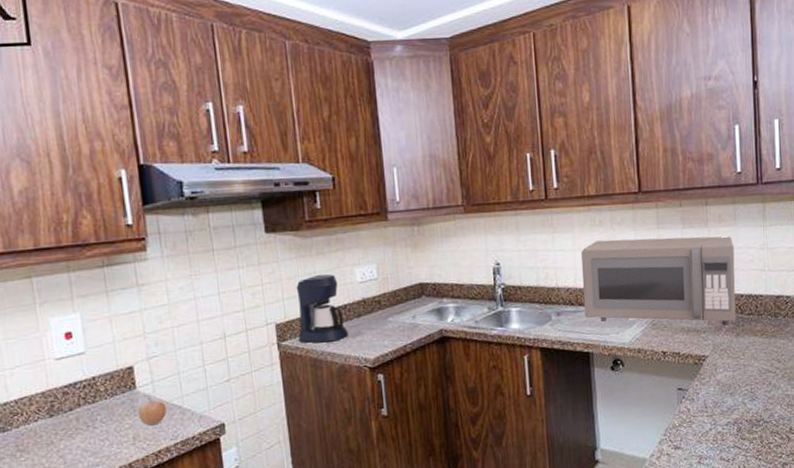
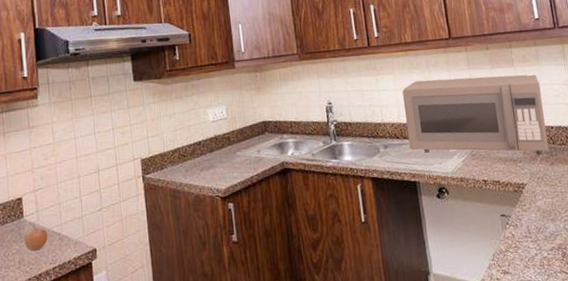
coffee maker: present [296,274,349,343] -> none [158,115,203,176]

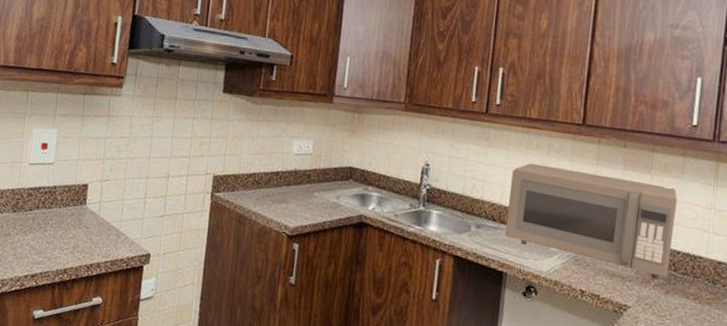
fruit: present [24,224,48,251] -> none [81,214,107,240]

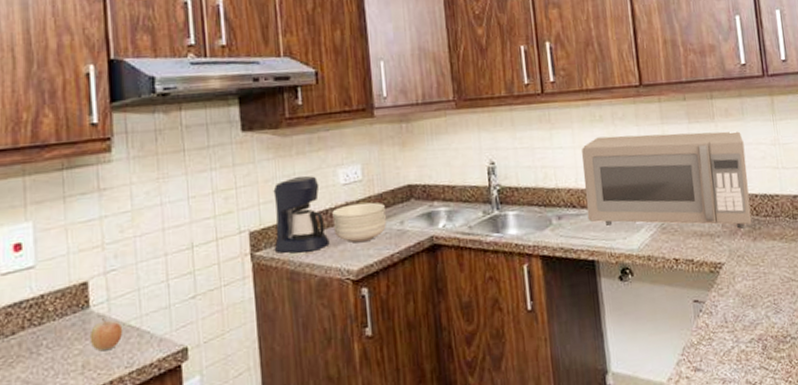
fruit: none [81,214,107,240] -> present [89,317,123,352]
coffee maker: none [230,139,276,203] -> present [273,175,330,253]
bowl: none [280,172,327,206] -> present [332,202,387,243]

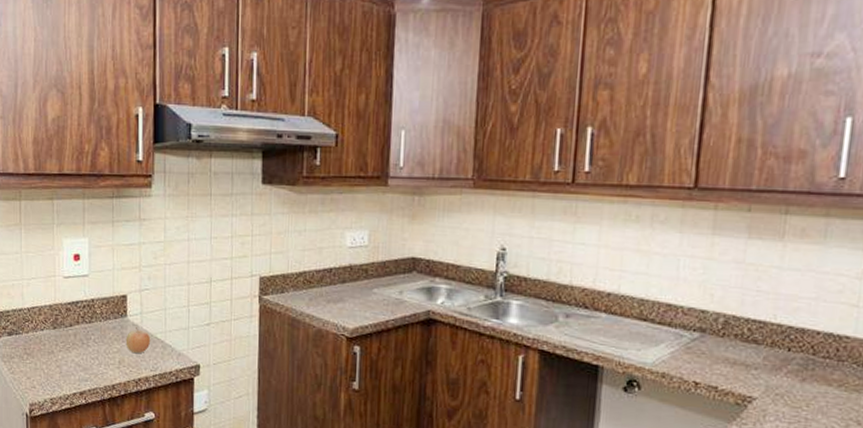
coffee maker: present [273,175,330,253] -> none [279,233,330,304]
bowl: present [332,202,387,243] -> none [335,267,387,305]
microwave: present [582,131,752,229] -> none [599,239,818,366]

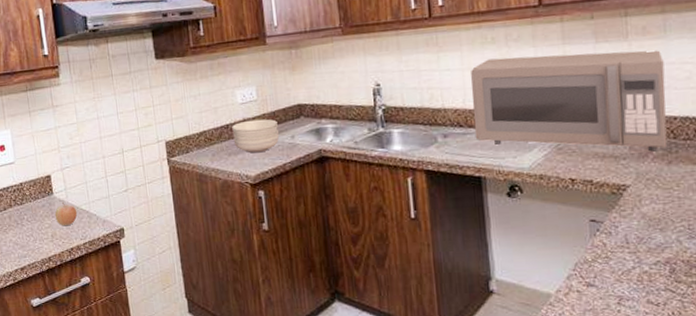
bowl: none [335,267,387,305] -> present [232,119,279,153]
microwave: none [599,239,818,366] -> present [471,50,668,152]

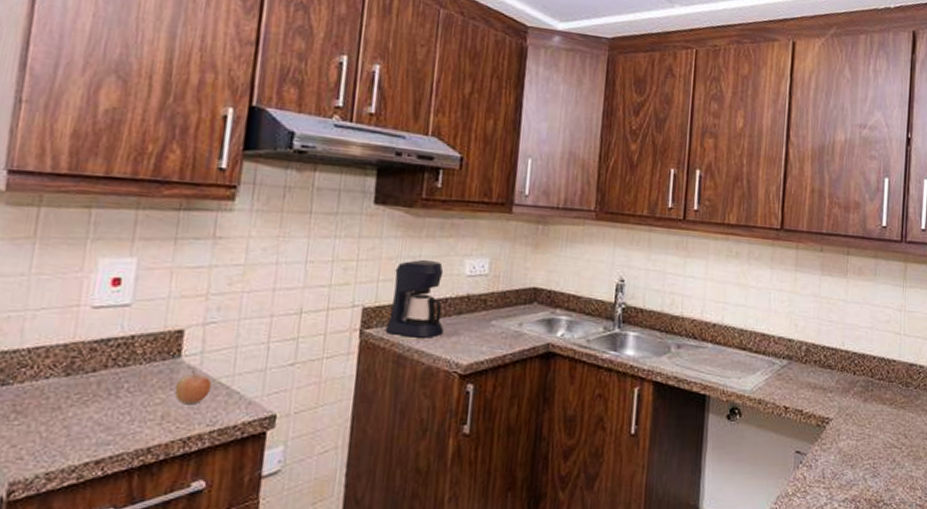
coffee maker: none [183,96,231,160] -> present [385,259,444,338]
bowl: present [232,119,279,153] -> none [450,297,507,338]
microwave: present [471,50,668,152] -> none [706,273,872,388]

